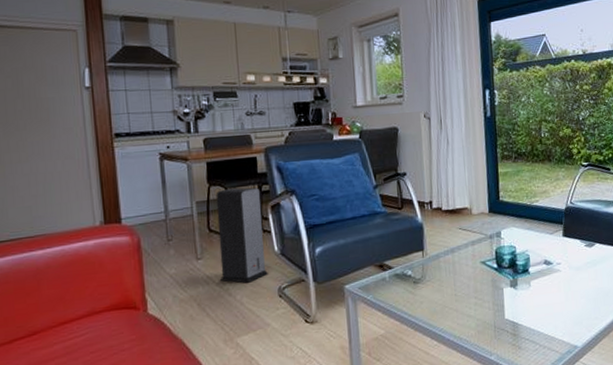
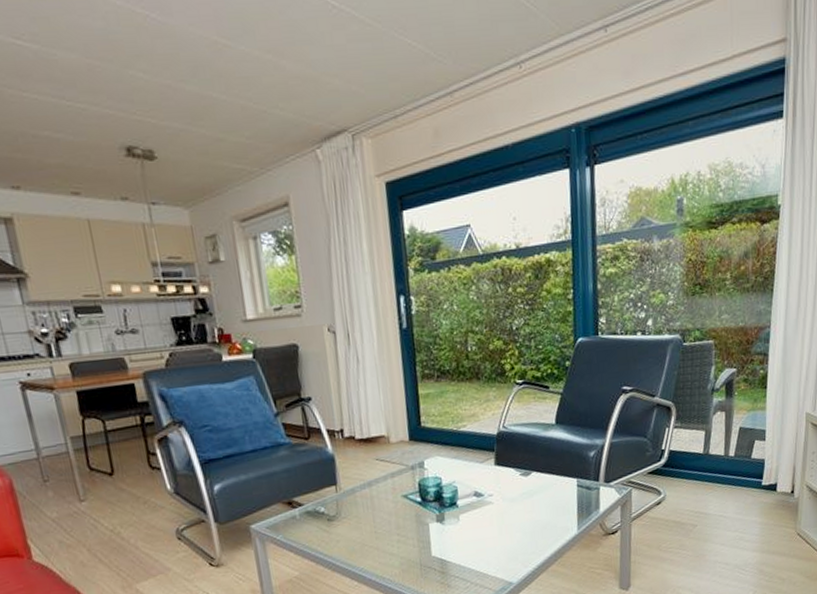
speaker: present [216,187,268,283] -> none [92,419,163,526]

